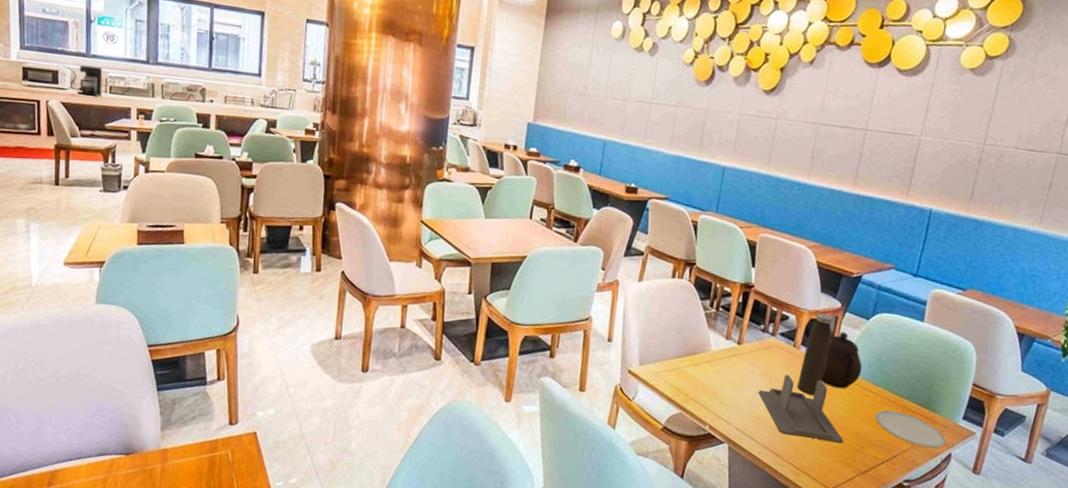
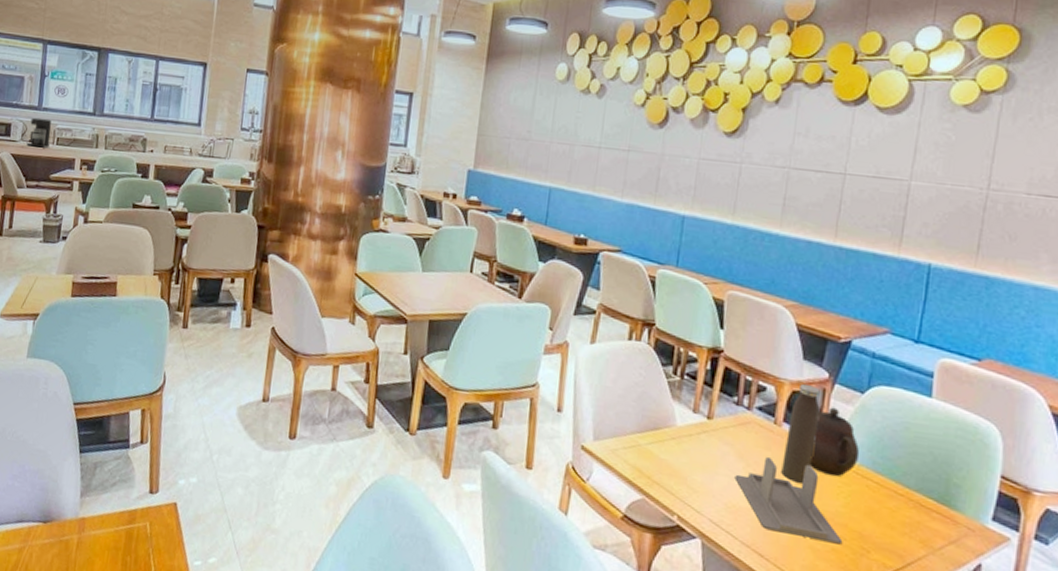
plate: present [875,410,947,449] -> none [879,504,974,557]

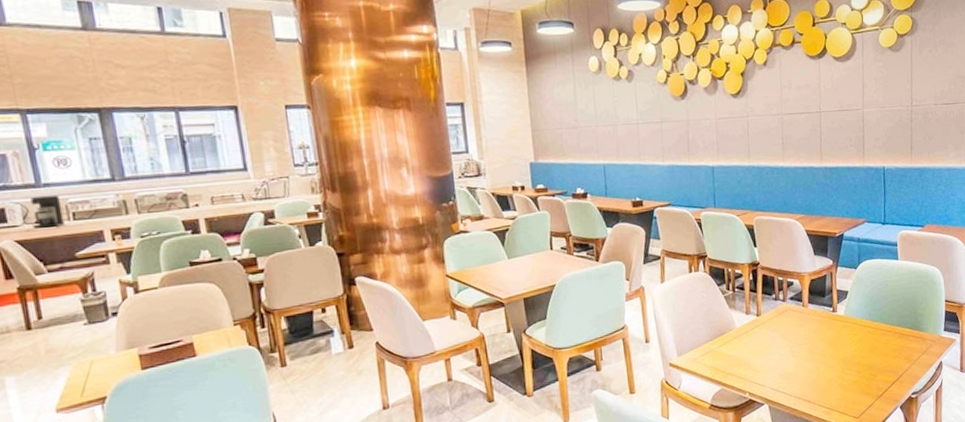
napkin holder: present [735,456,843,545] -> none [783,328,859,382]
water bottle: present [781,383,820,483] -> none [812,272,832,344]
teapot: present [810,407,860,476] -> none [829,283,861,332]

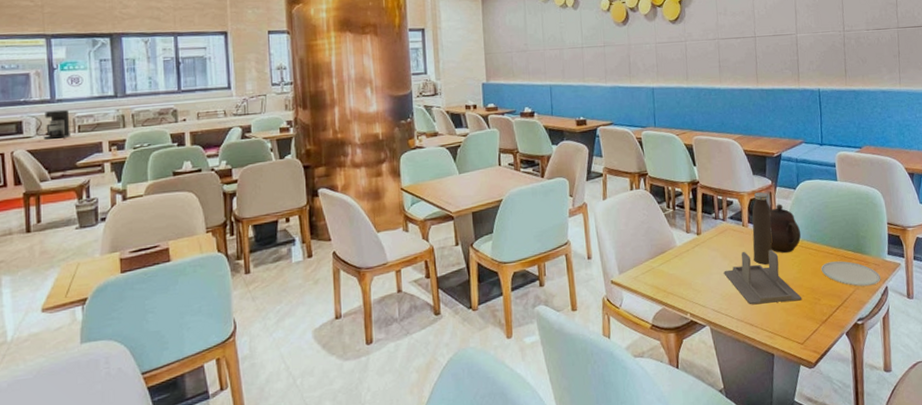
napkin holder: none [783,328,859,382] -> present [724,249,802,305]
water bottle: none [812,272,832,344] -> present [752,191,772,265]
teapot: none [829,283,861,332] -> present [769,204,801,253]
plate: none [878,338,936,362] -> present [821,261,881,287]

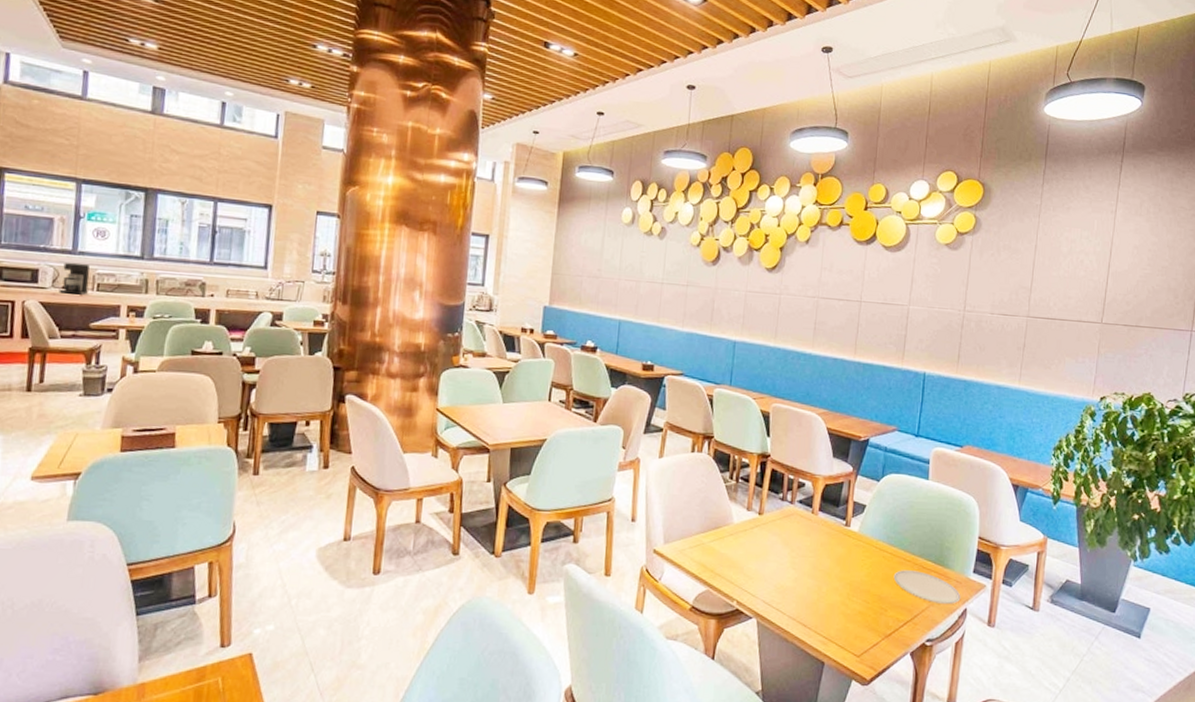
napkin holder: present [724,249,802,305] -> none [782,541,867,608]
water bottle: present [752,191,772,265] -> none [818,477,847,561]
teapot: present [769,204,801,253] -> none [840,495,878,551]

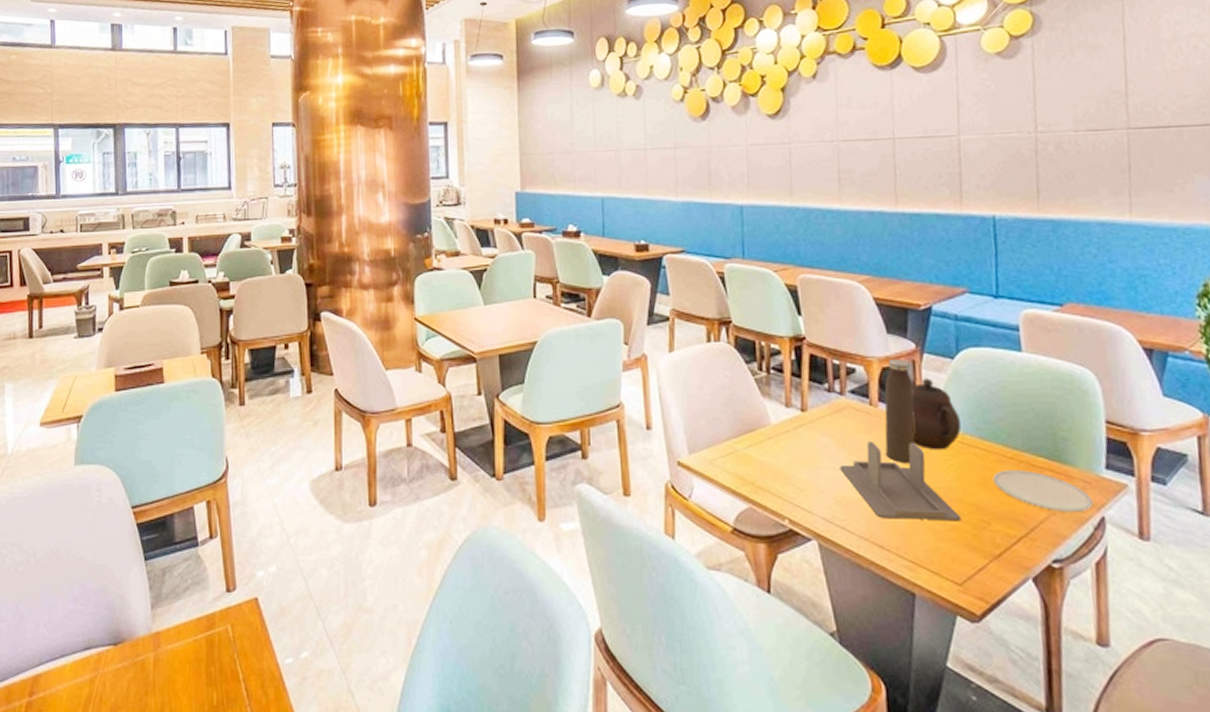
coffee maker: present [58,262,90,295] -> none [48,206,73,239]
napkin holder: none [782,541,867,608] -> present [840,440,962,521]
water bottle: none [818,477,847,561] -> present [884,358,915,463]
teapot: none [840,495,878,551] -> present [911,378,962,449]

